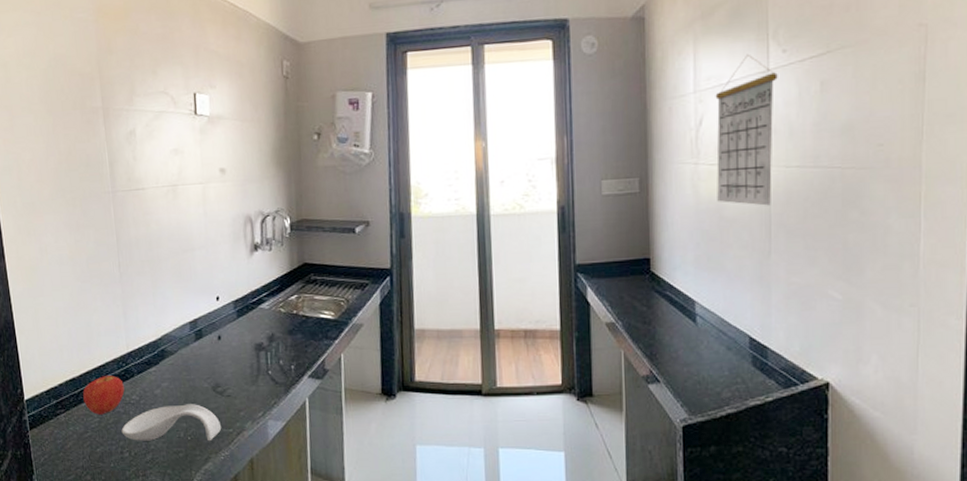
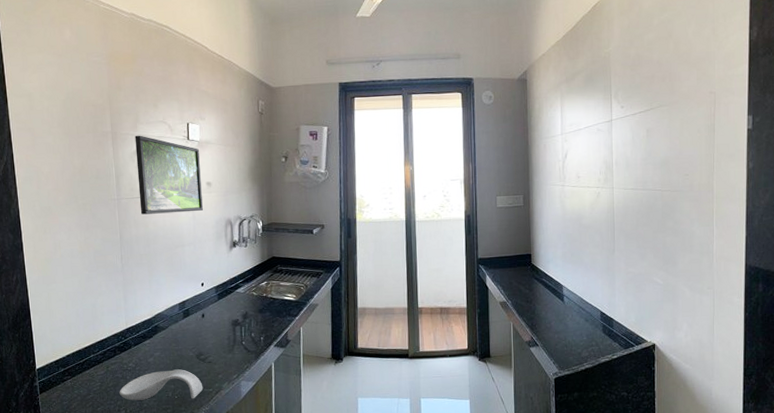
apple: present [83,375,125,415] -> none [87,347,123,380]
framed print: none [130,110,216,211] -> present [134,135,203,215]
calendar: present [715,53,778,206] -> none [576,108,618,217]

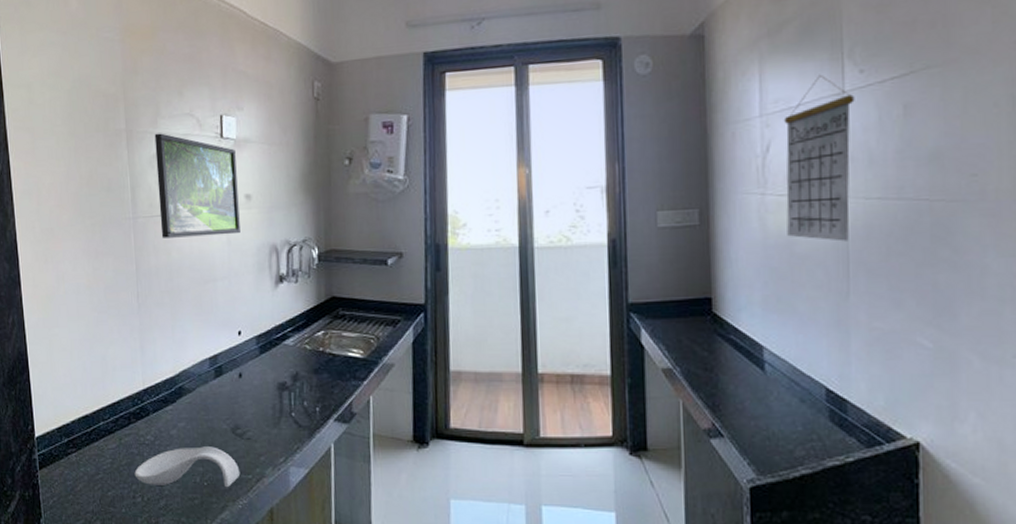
calendar: none [576,108,618,217] -> present [784,74,855,242]

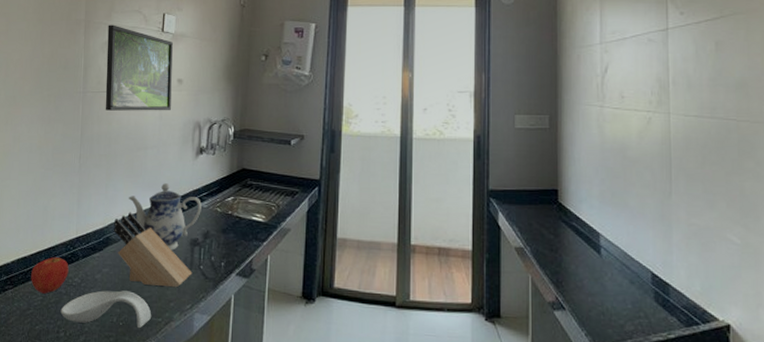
apple: none [95,412,139,455] -> present [31,256,69,294]
knife block: none [185,356,283,440] -> present [113,212,193,288]
teapot: none [200,320,287,397] -> present [129,183,202,251]
calendar: present [784,74,855,242] -> none [619,13,676,150]

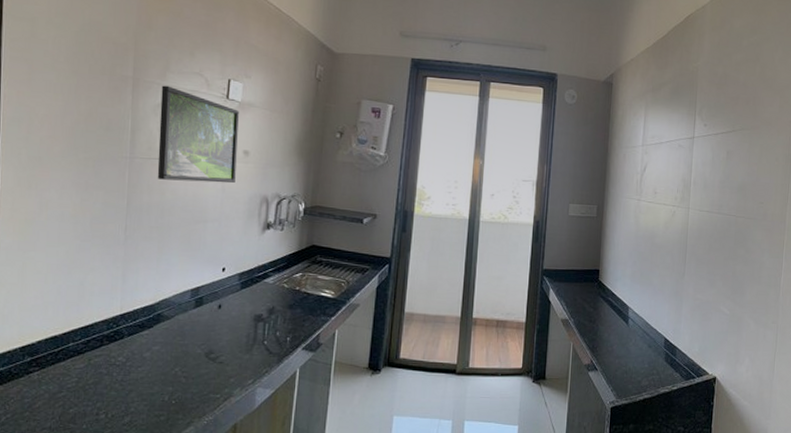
apple: present [31,256,69,294] -> none [63,335,111,375]
spoon rest: present [60,290,152,329] -> none [100,368,209,406]
knife block: present [113,212,193,288] -> none [165,287,256,364]
teapot: present [129,183,202,251] -> none [185,258,267,327]

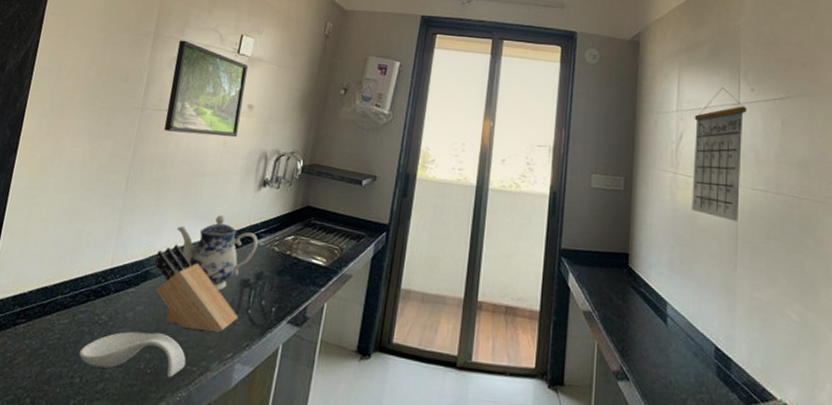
spoon rest: none [100,368,209,406] -> present [79,331,186,378]
knife block: none [165,287,256,364] -> present [154,244,239,333]
teapot: none [185,258,267,327] -> present [177,215,258,291]
calendar: none [651,123,700,238] -> present [692,87,747,222]

